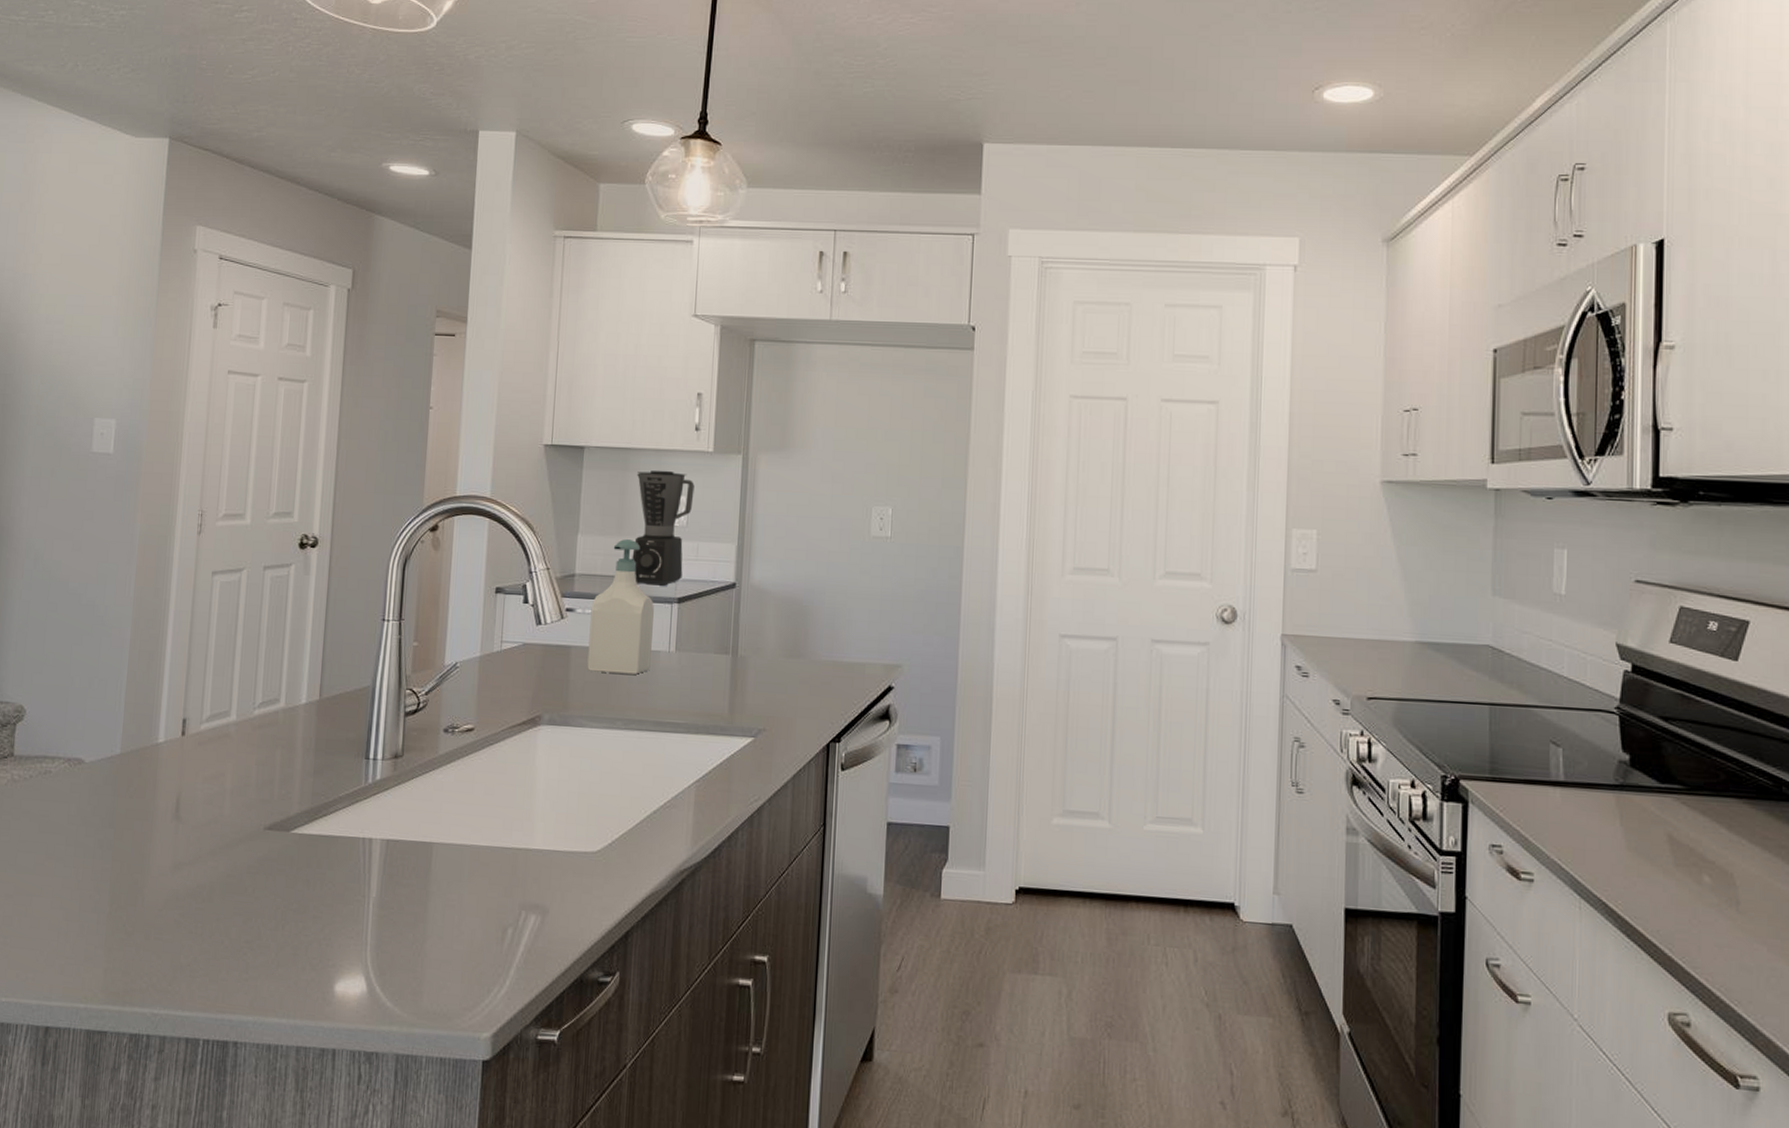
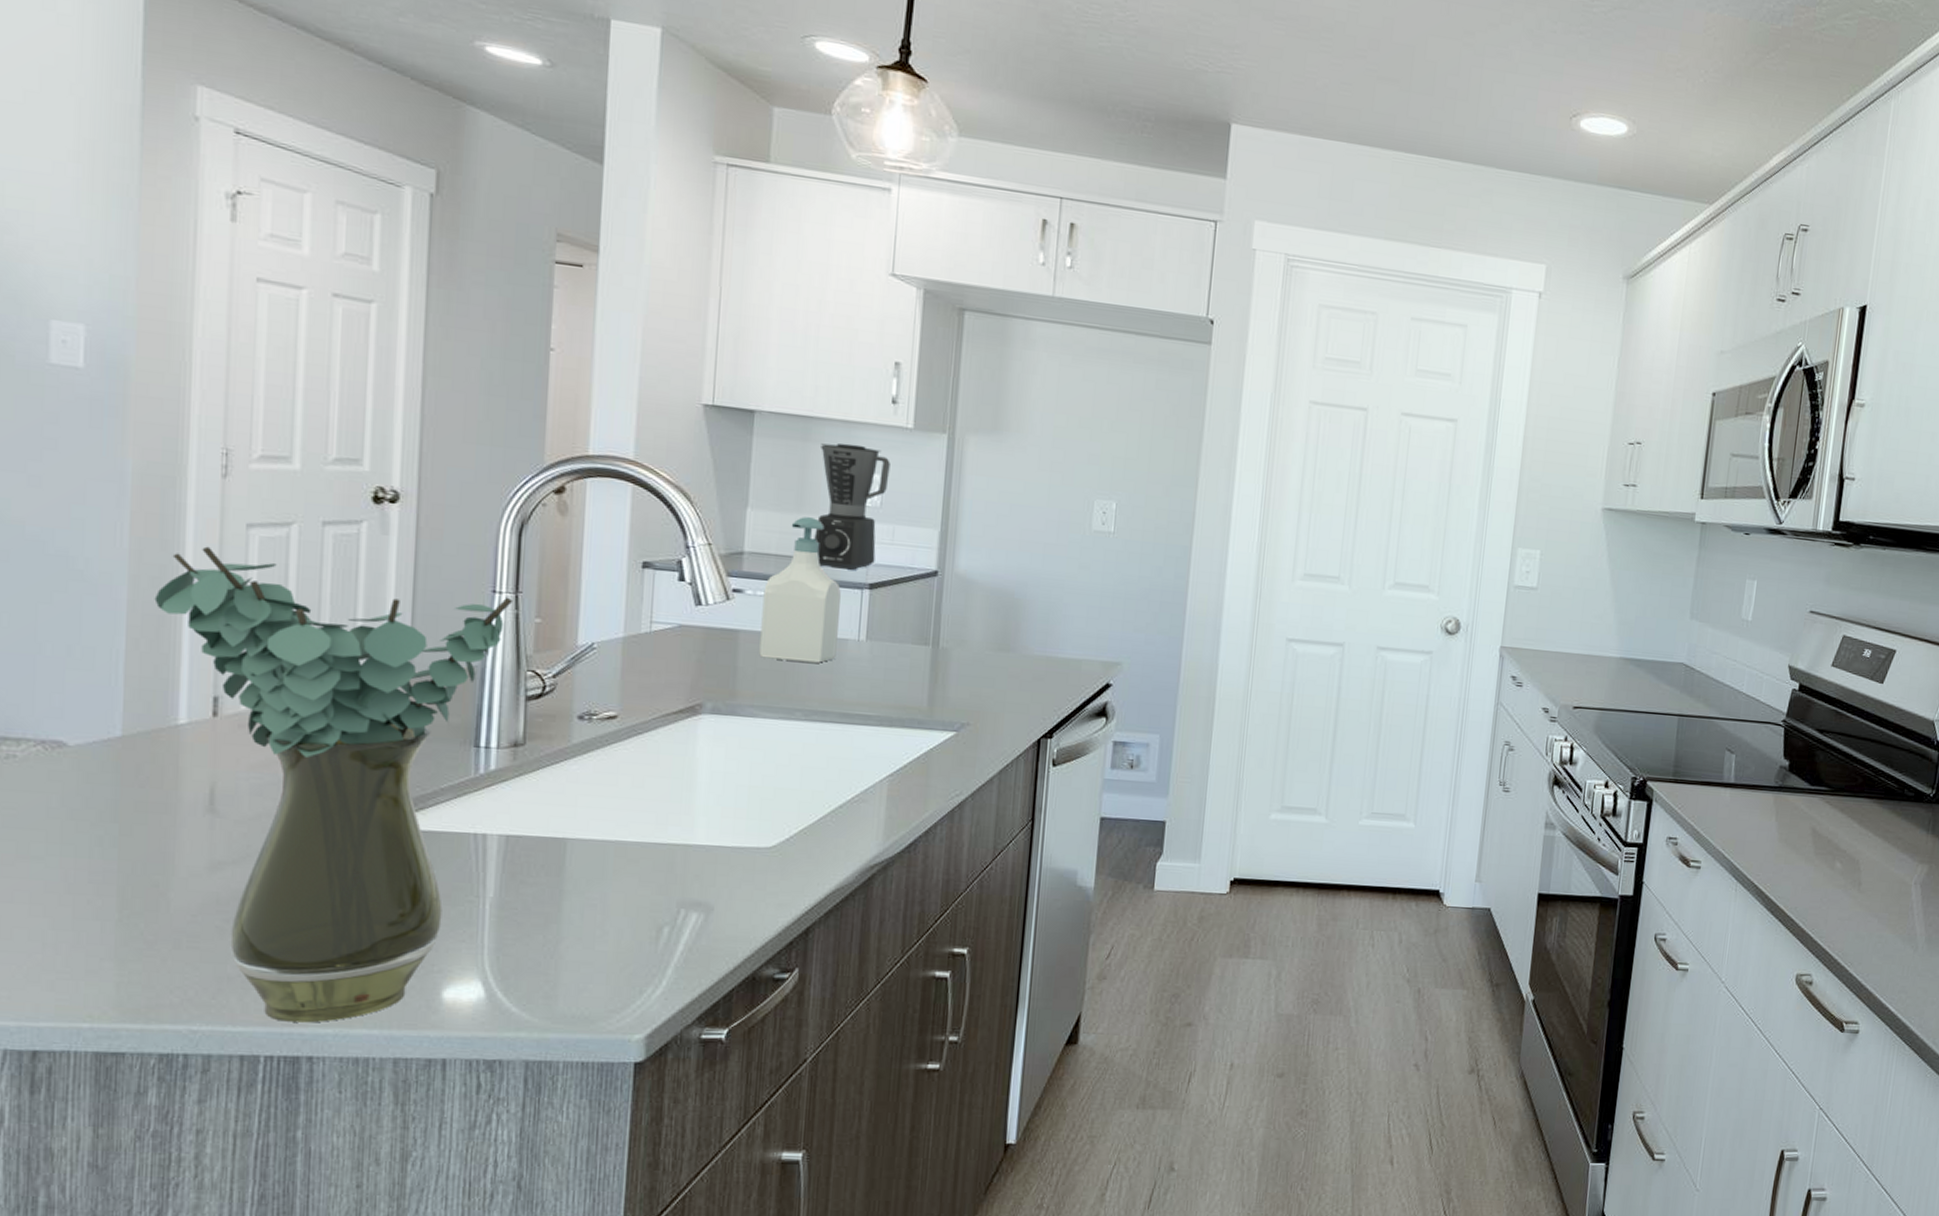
vase: none [148,592,398,1010] -> present [154,546,514,1023]

